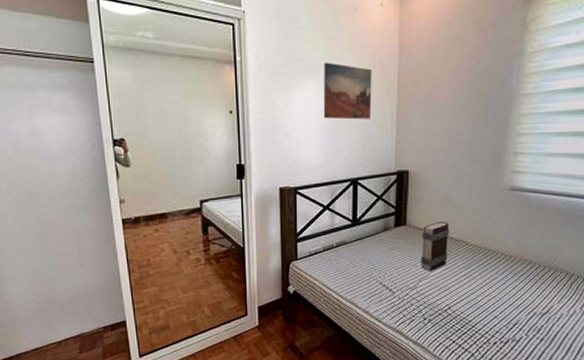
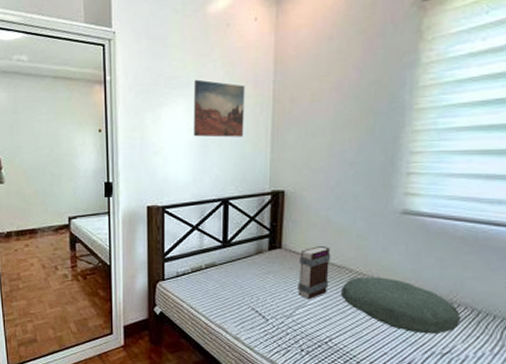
pillow: none [458,248,558,297] -> present [341,276,462,335]

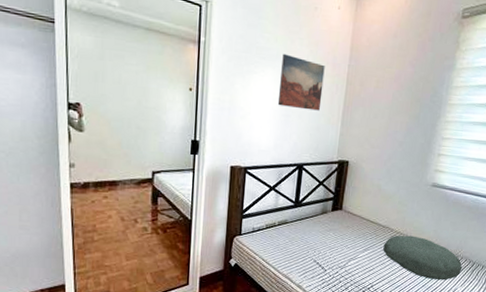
book: present [298,246,331,300] -> none [351,209,379,254]

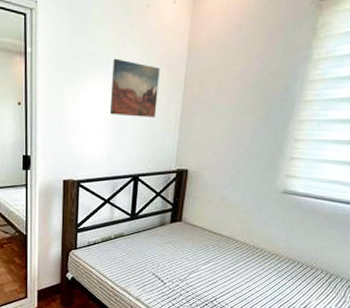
pillow: present [383,235,463,281] -> none [227,246,318,294]

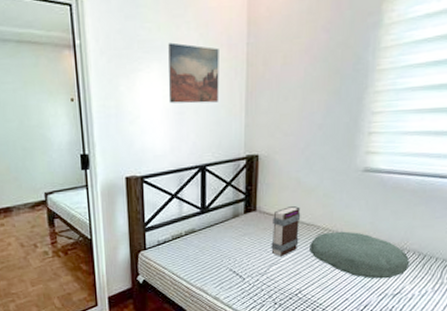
book: none [192,220,223,266] -> present [271,206,301,257]
pillow: none [227,246,318,294] -> present [309,231,410,279]

